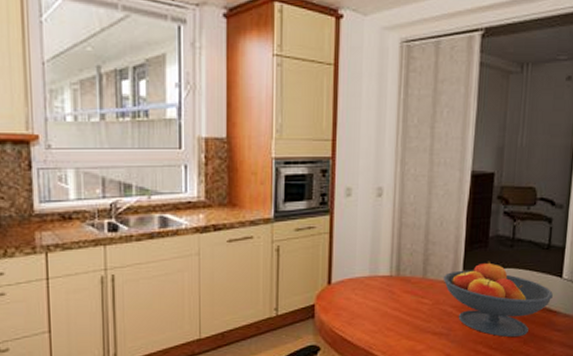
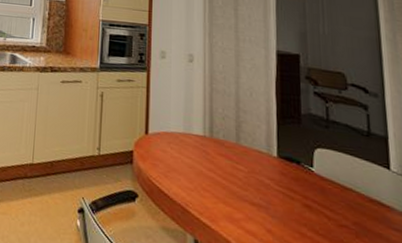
fruit bowl: present [443,261,553,338] -> none [257,138,382,228]

